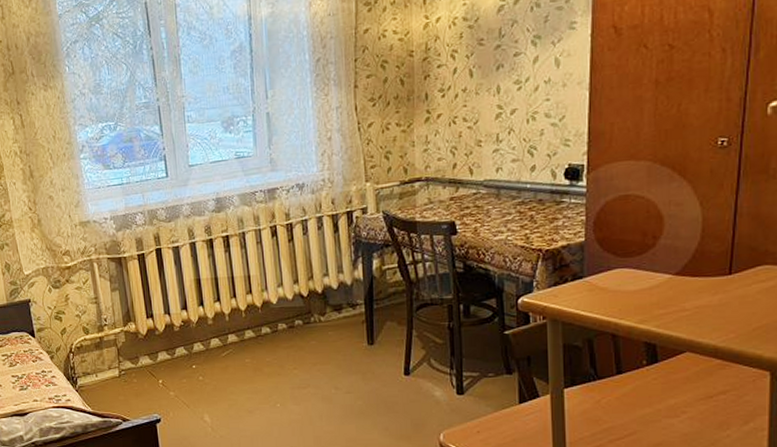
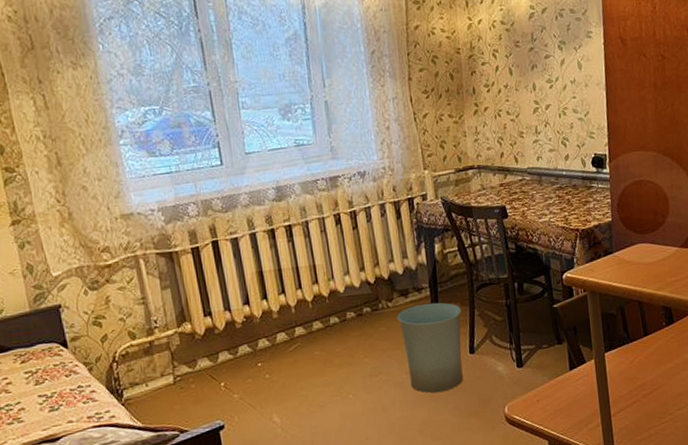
waste bin: none [329,320,398,412] -> present [397,302,463,393]

